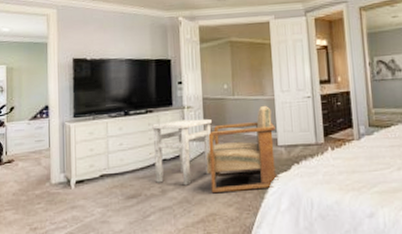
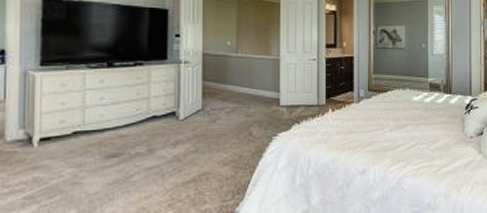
side table: present [152,118,213,186] -> none [141,75,212,144]
armchair: present [207,105,279,194] -> none [203,65,278,153]

